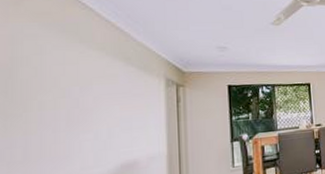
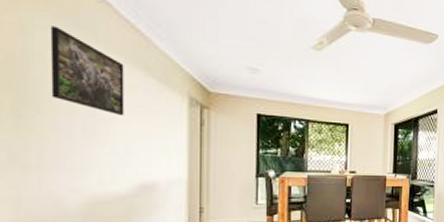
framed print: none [37,33,106,103] -> present [50,26,124,115]

